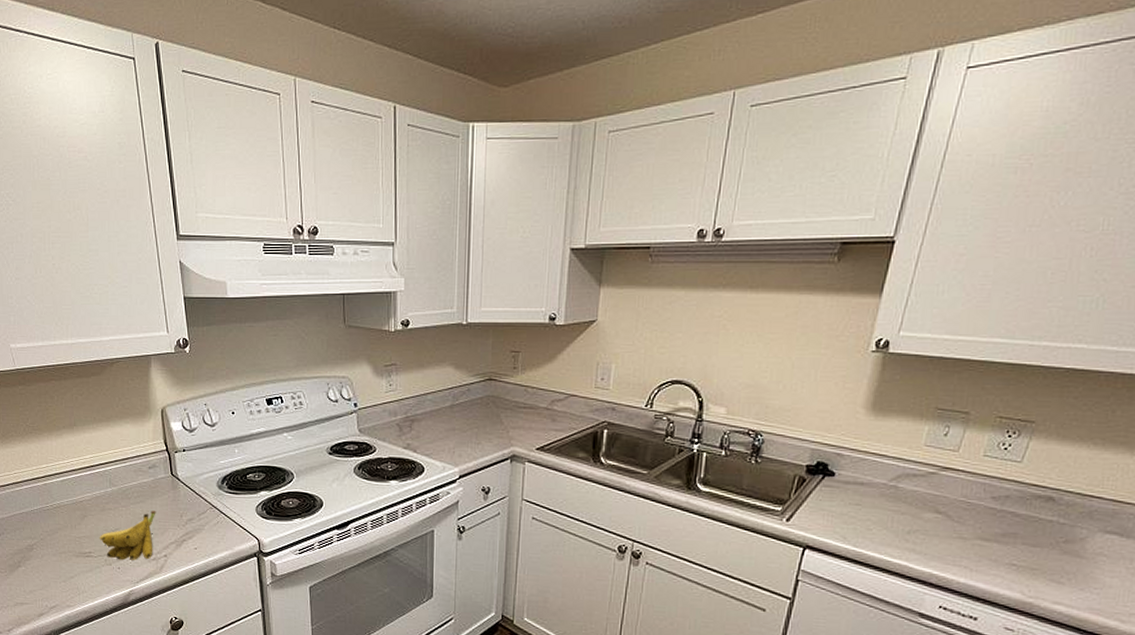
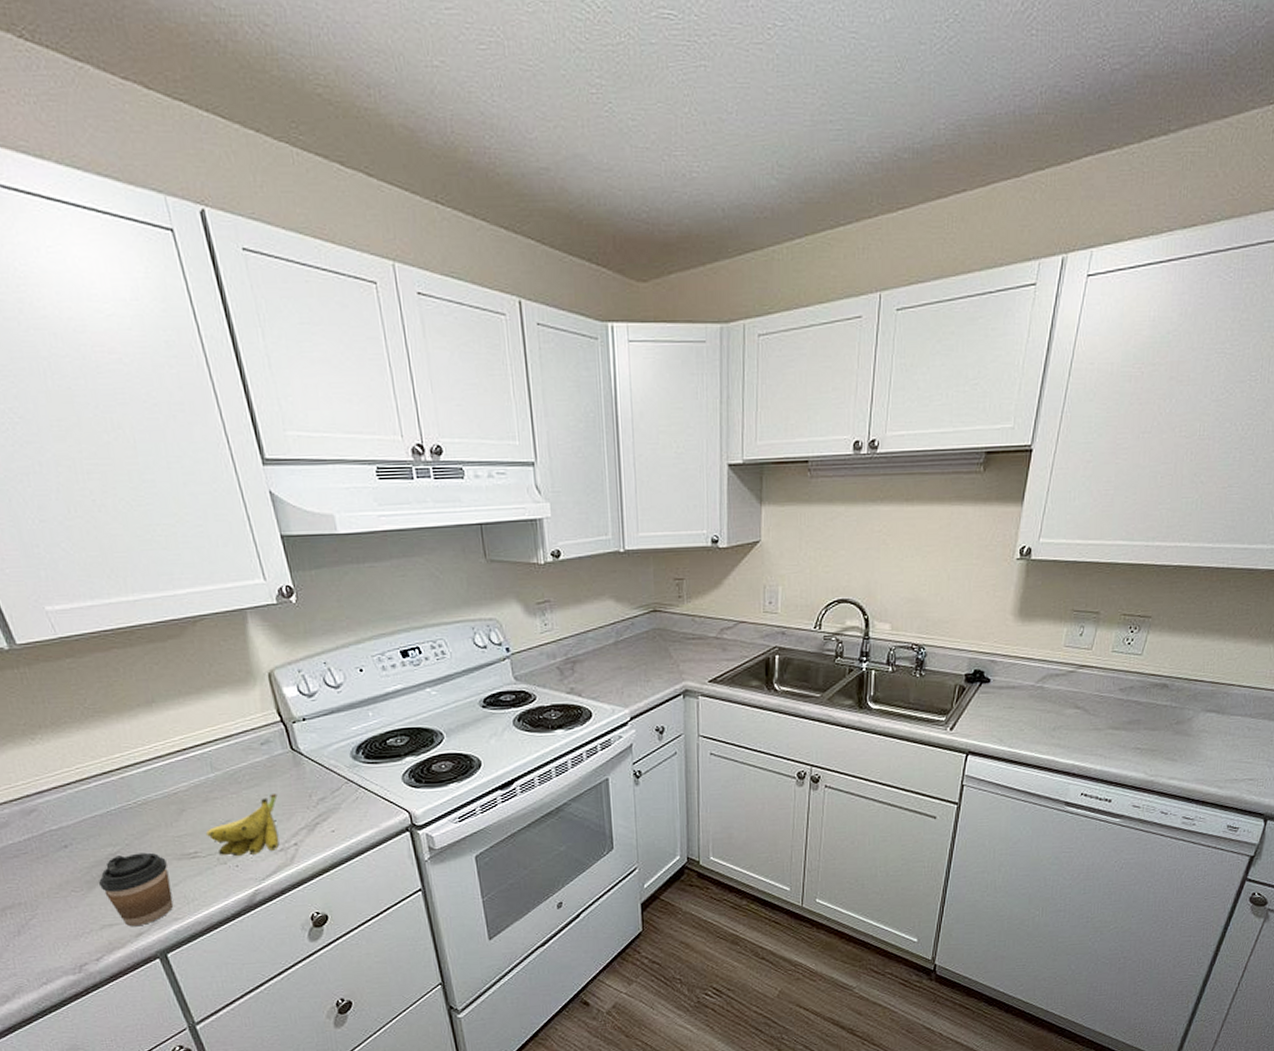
coffee cup: none [17,547,69,608] -> present [98,852,174,927]

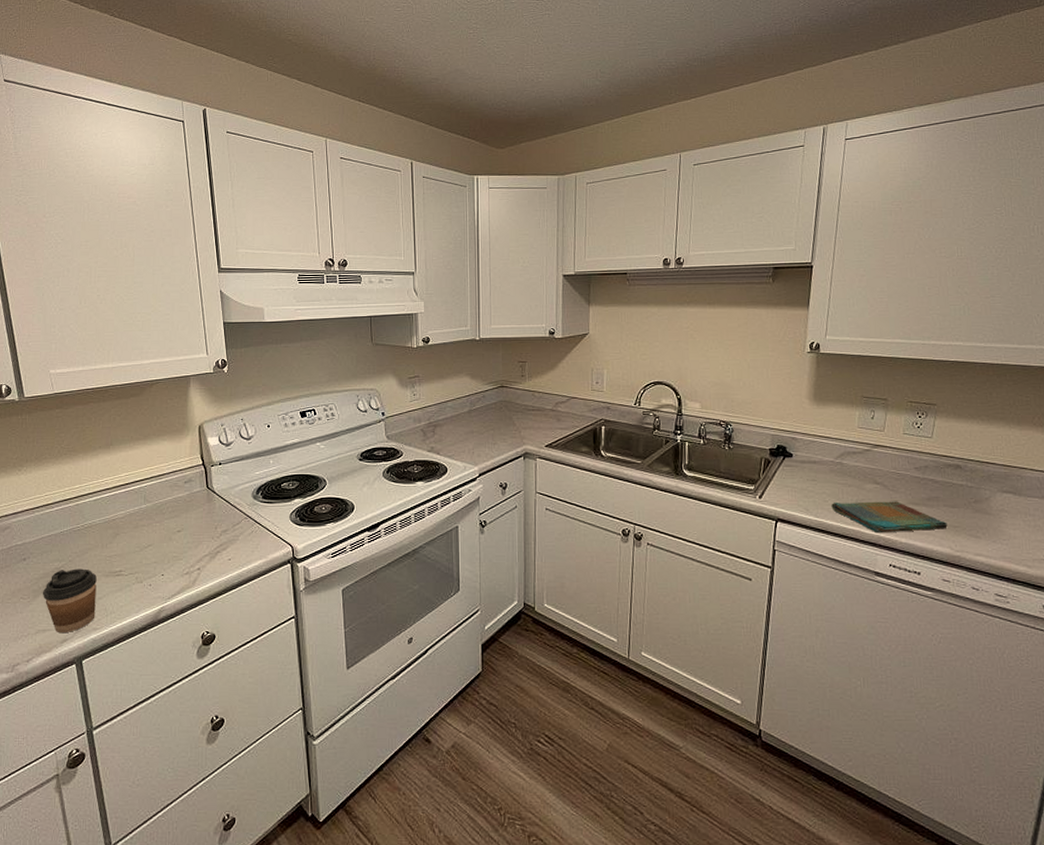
banana: present [205,794,279,857] -> none [131,525,191,577]
dish towel: none [1027,726,1145,762] -> present [831,501,948,534]

